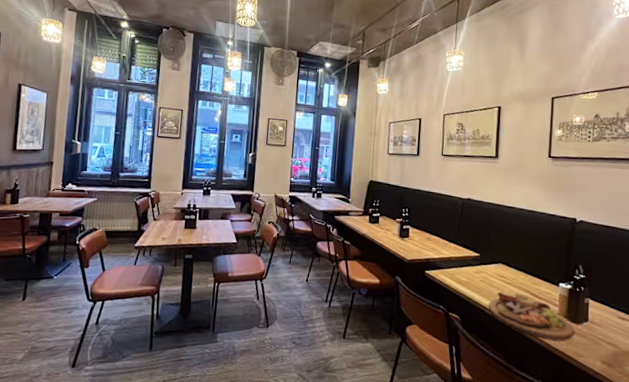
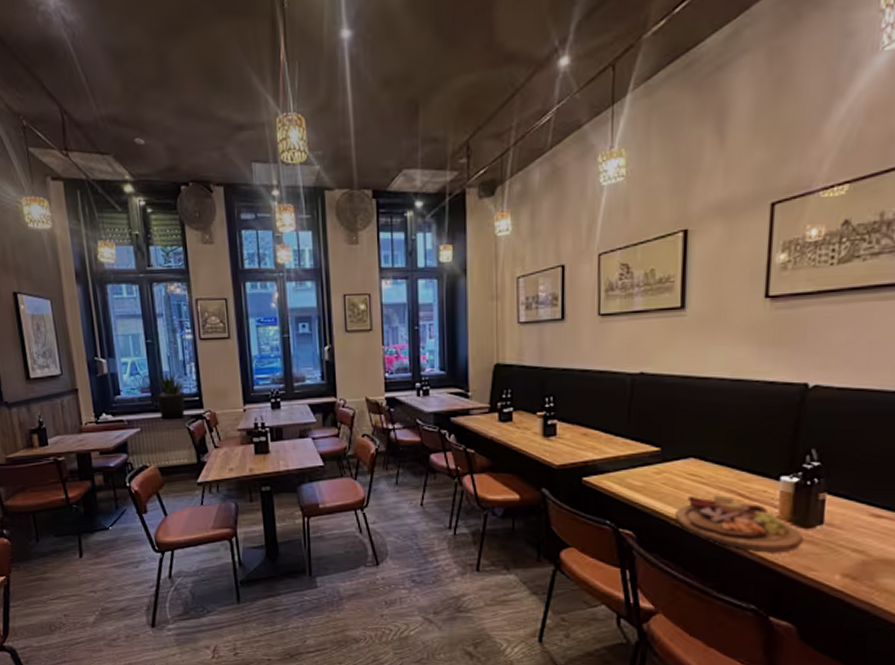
planter: none [115,158,138,195] -> present [156,374,185,420]

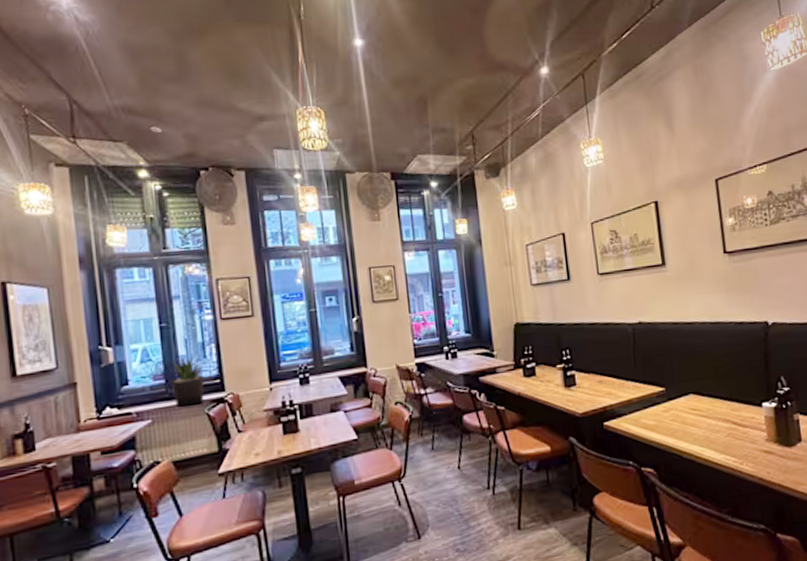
food platter: present [675,495,803,552] -> none [686,425,789,473]

